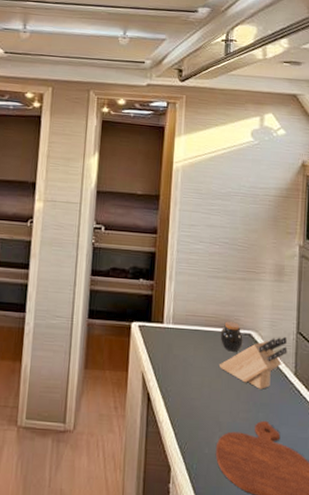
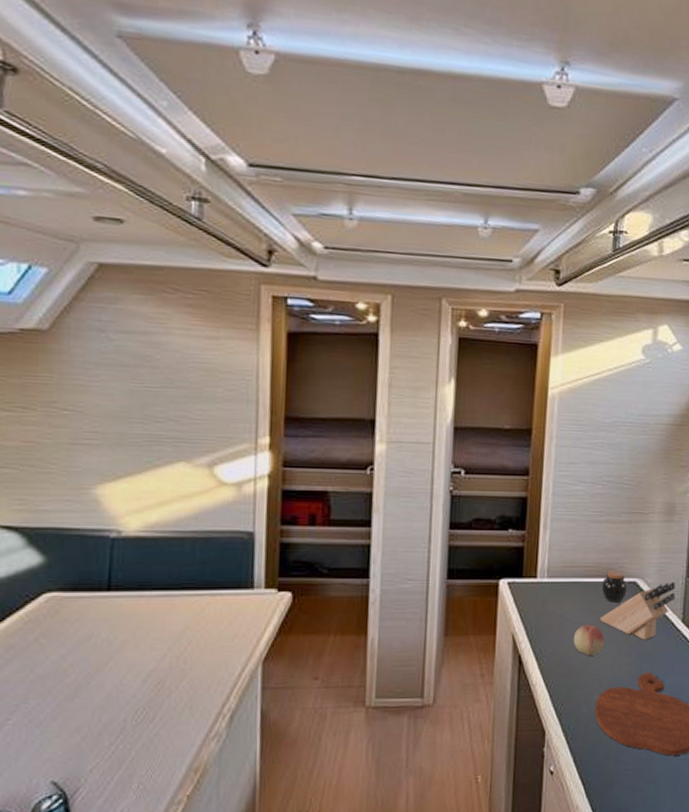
fruit: none [195,369,224,399] -> present [573,624,605,656]

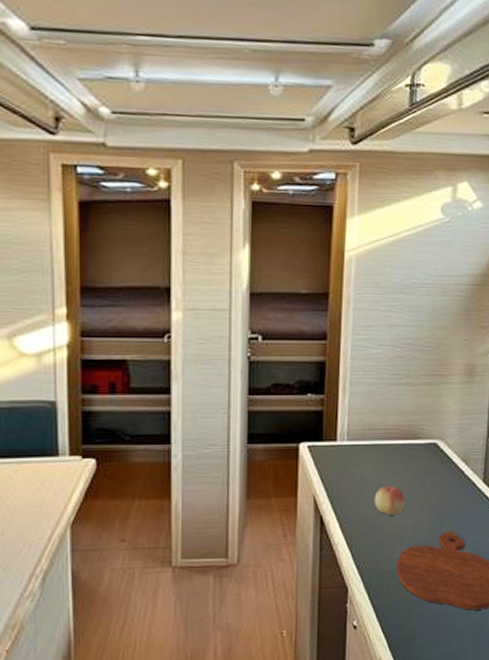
knife block: present [600,581,676,640] -> none [401,442,477,500]
jar: present [601,570,627,603] -> none [401,432,428,464]

